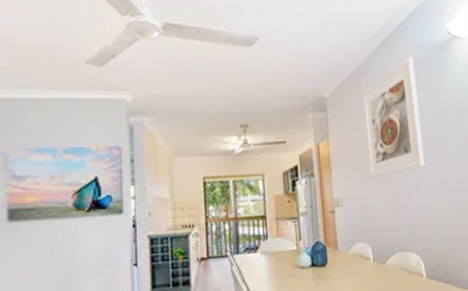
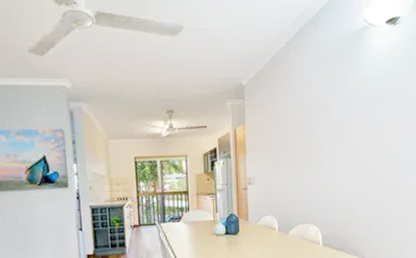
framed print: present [363,57,426,178] -> none [279,45,331,160]

